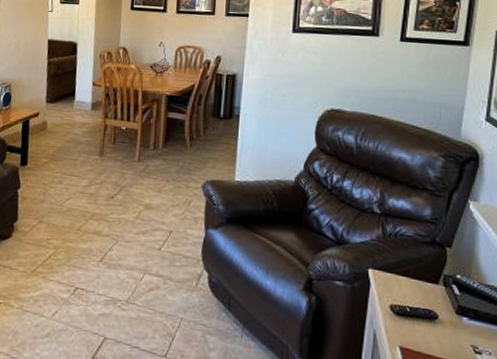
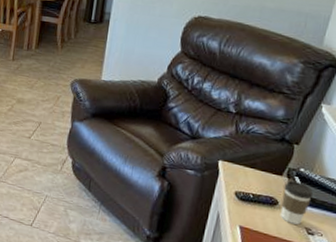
coffee cup: none [442,289,473,342] -> present [280,180,313,225]

